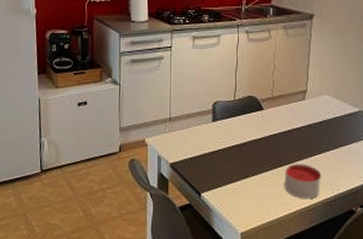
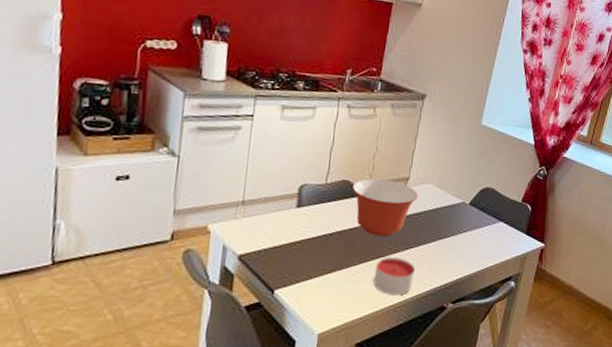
mixing bowl: none [257,93,317,146] -> present [352,178,418,237]

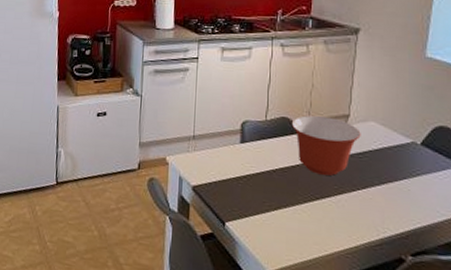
candle: present [373,256,416,296] -> none [321,197,366,241]

